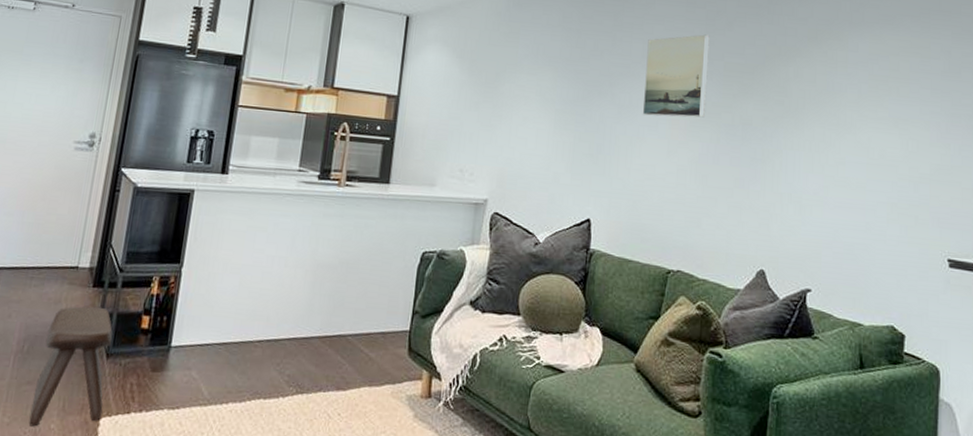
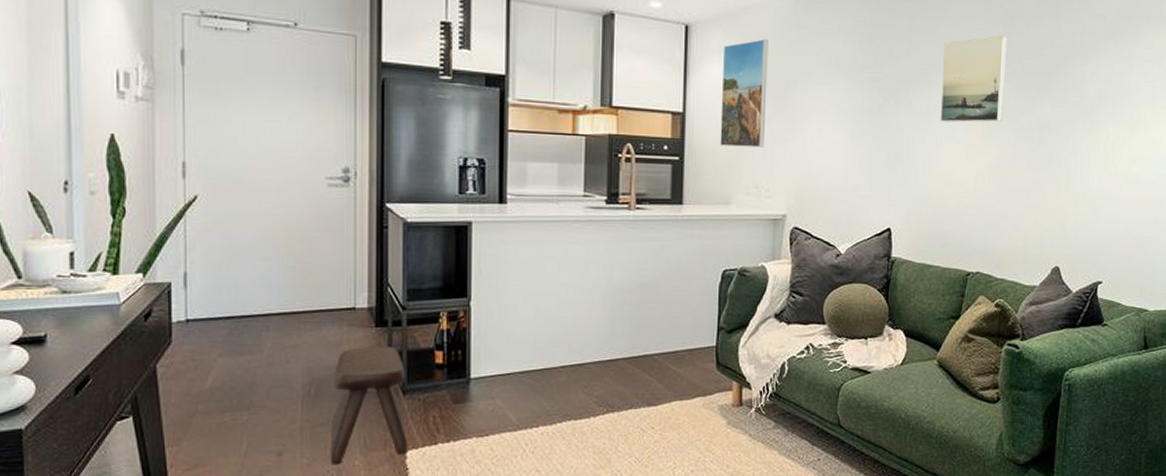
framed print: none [429,30,482,132] -> present [720,39,769,148]

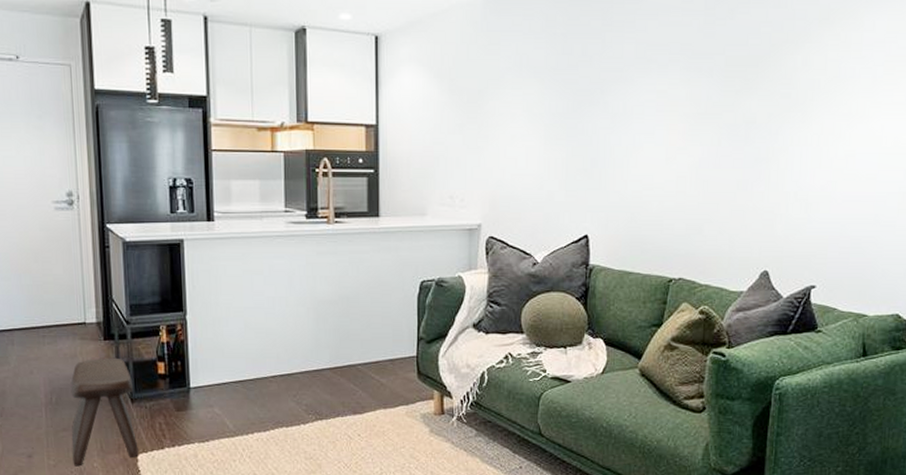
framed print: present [720,39,769,148] -> none [413,45,458,157]
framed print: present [940,35,1008,123] -> none [637,26,709,122]

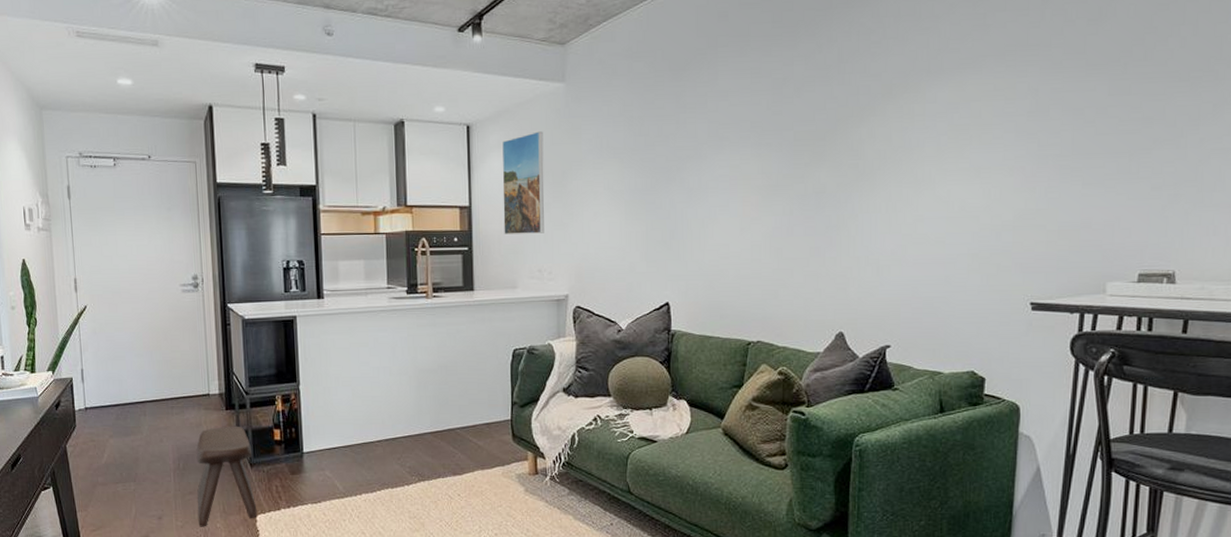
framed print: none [413,45,458,157] -> present [502,131,544,234]

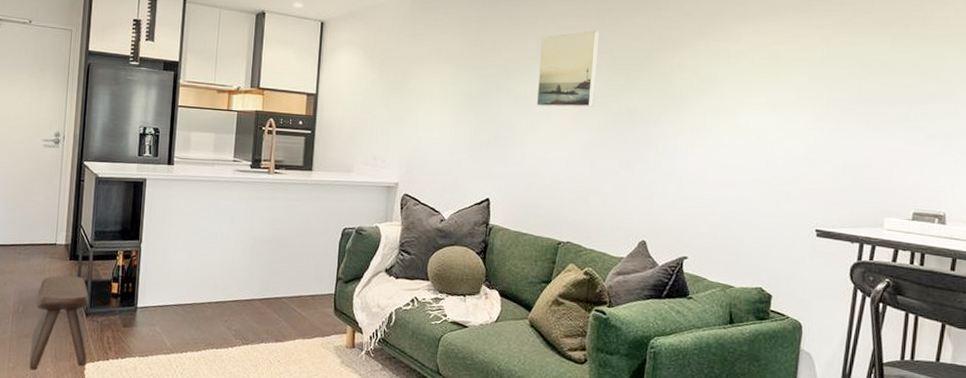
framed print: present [502,131,544,234] -> none [345,33,389,125]
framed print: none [712,105,777,196] -> present [536,30,600,107]

